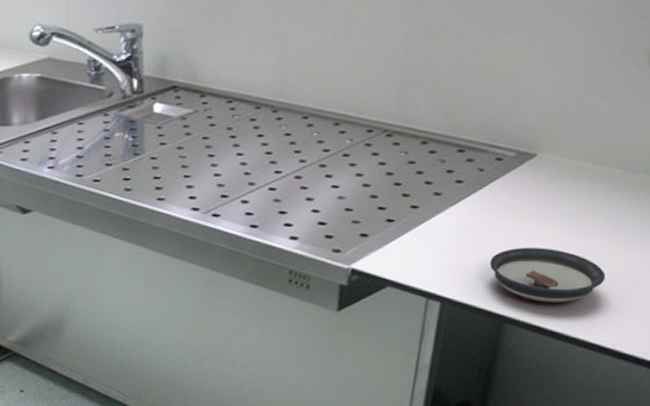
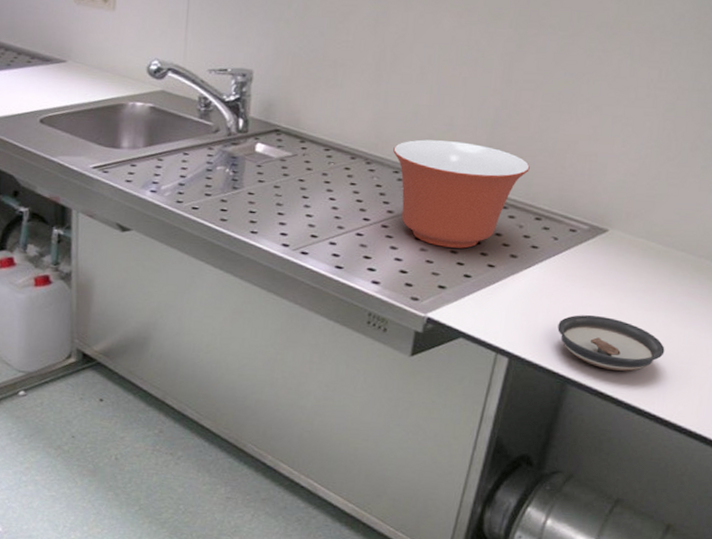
mixing bowl: none [300,76,448,192] -> present [393,139,530,249]

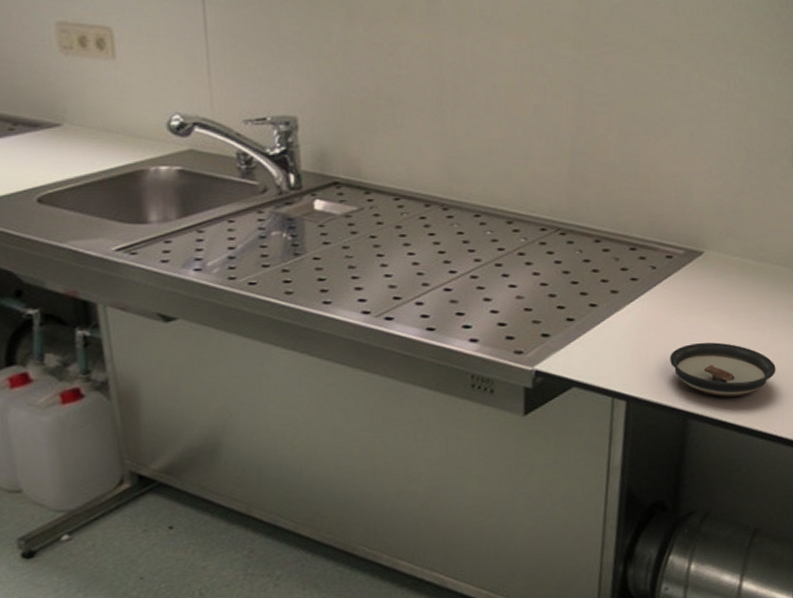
mixing bowl: present [393,139,530,249] -> none [470,175,616,292]

